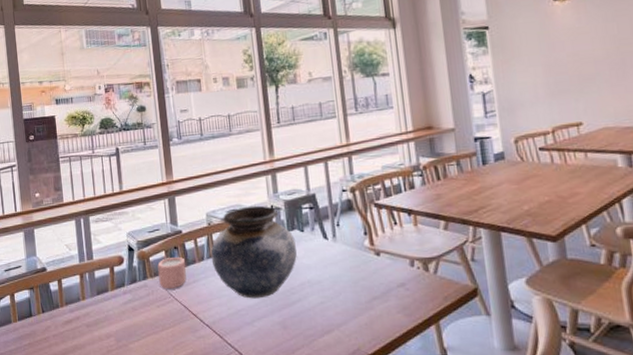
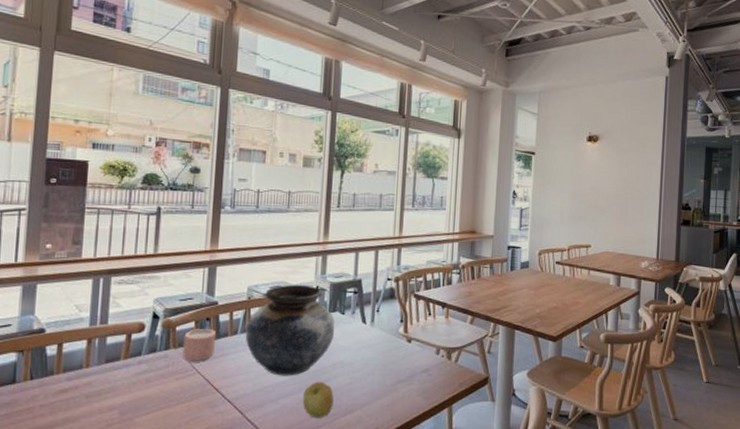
apple: none [277,302,309,340] -> present [303,381,334,419]

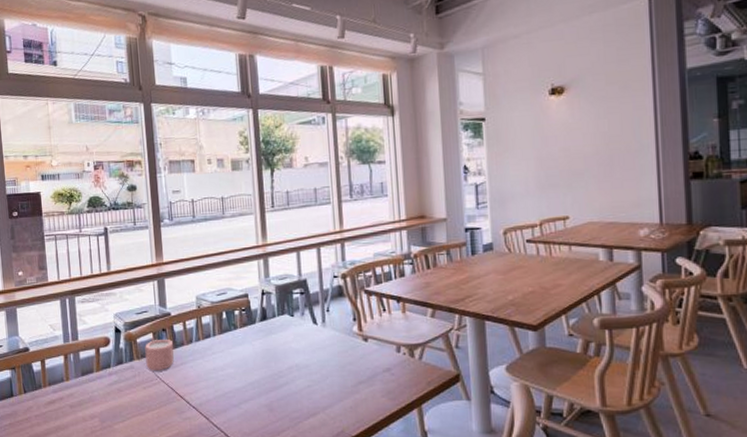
vase: present [245,284,335,376] -> none [199,289,286,382]
apple: present [303,381,334,419] -> none [264,385,295,422]

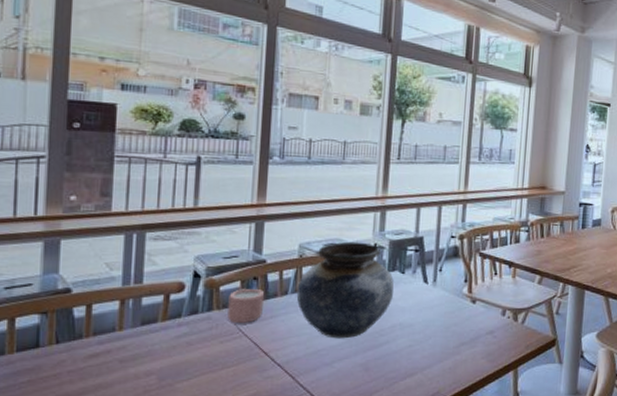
vase: none [199,289,286,382] -> present [296,241,394,339]

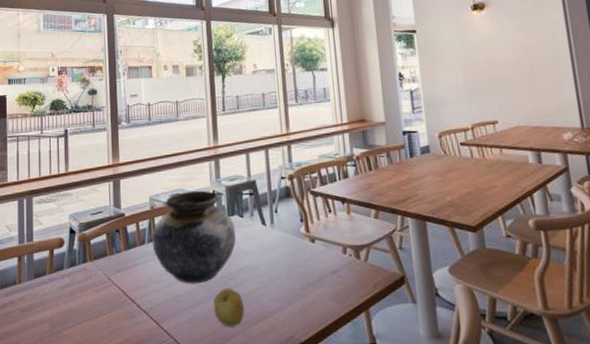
mug: present [227,289,264,323] -> none [98,241,126,272]
apple: none [359,344,393,383] -> present [214,288,244,327]

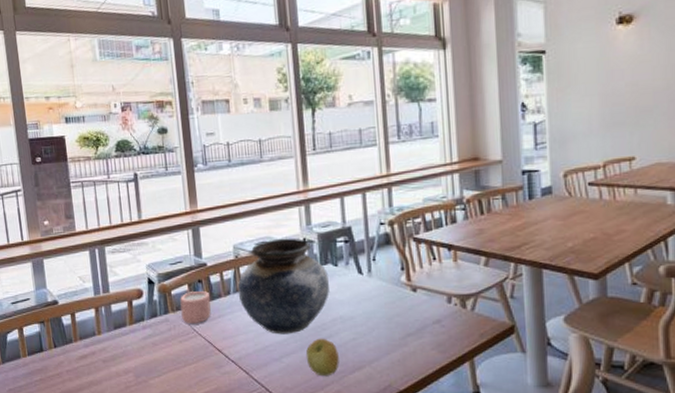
mug: none [98,241,126,272] -> present [180,291,211,323]

